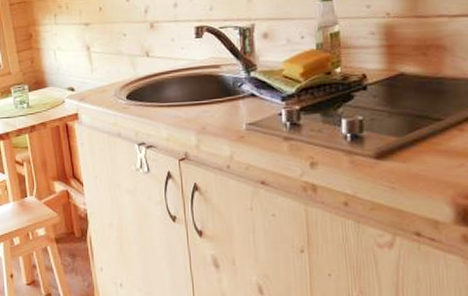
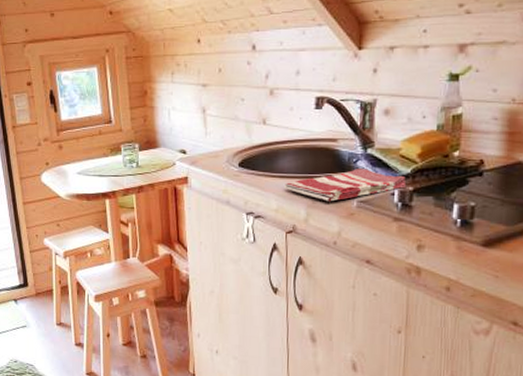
dish towel: none [173,92,293,127] -> present [285,169,407,202]

